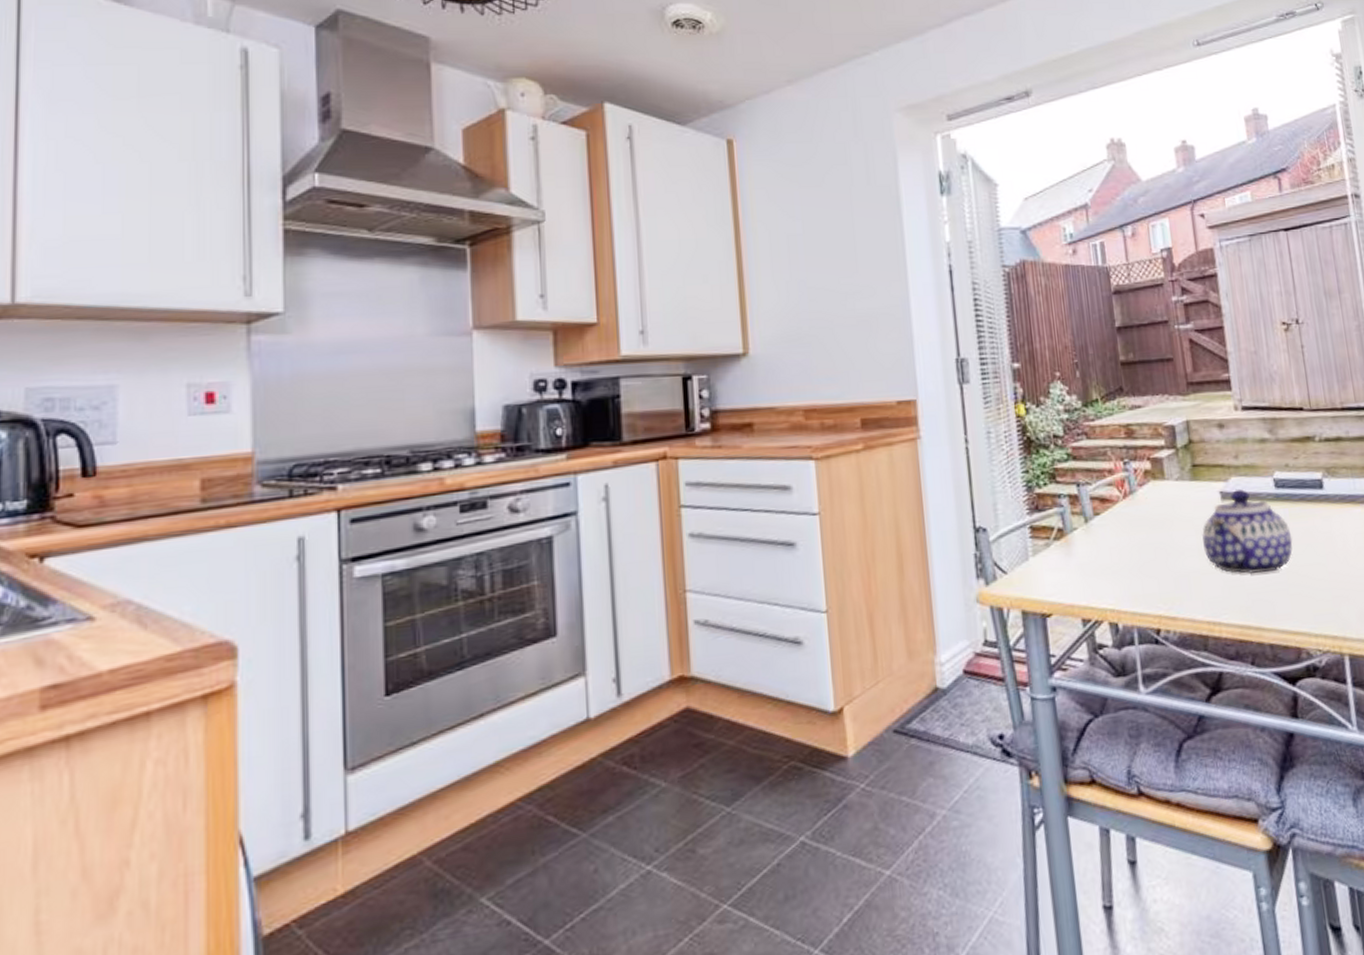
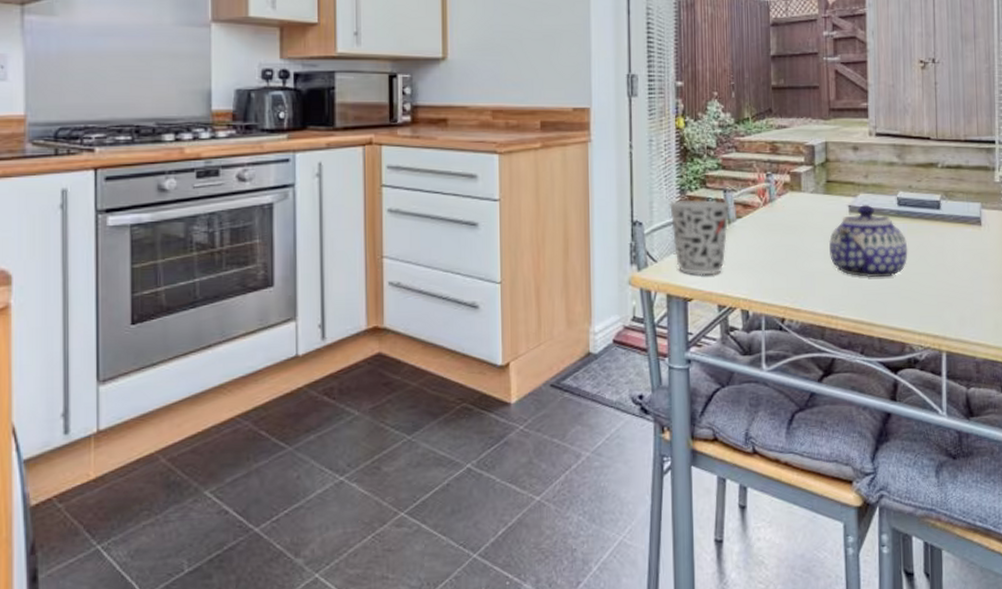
cup: none [1015,496,1087,586] -> present [668,200,731,275]

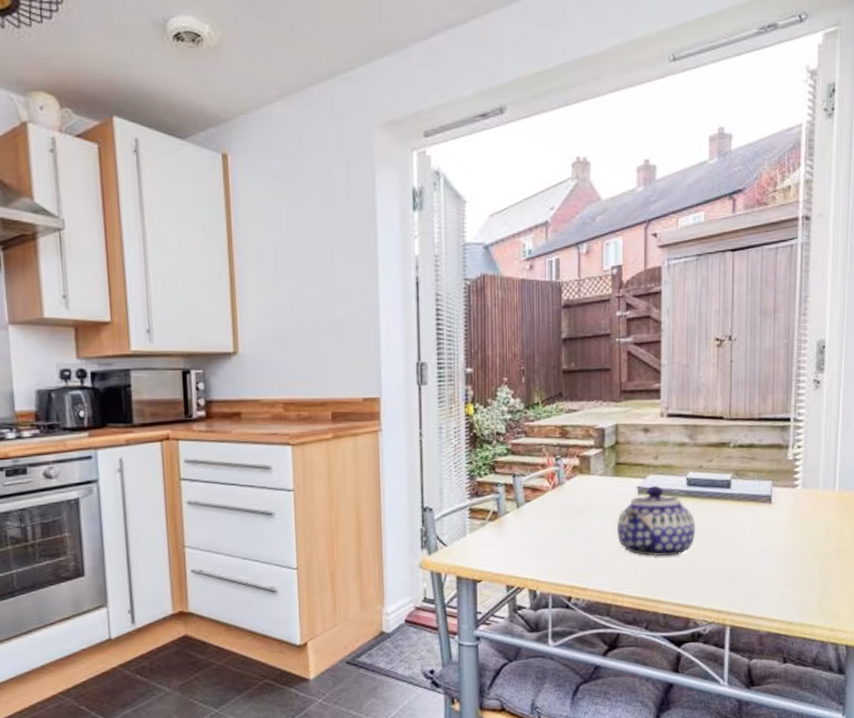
cup: present [668,200,731,275] -> none [458,485,520,558]

